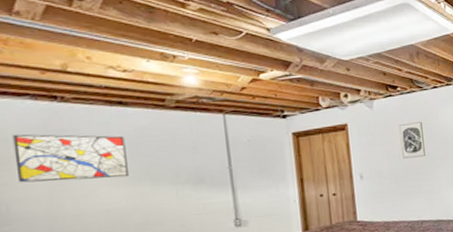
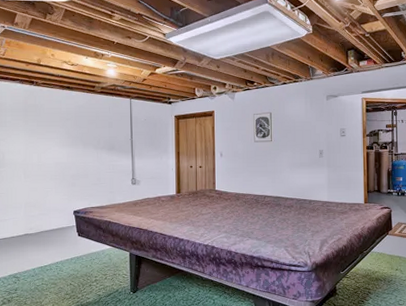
wall art: present [12,134,128,183] -> none [9,106,70,141]

